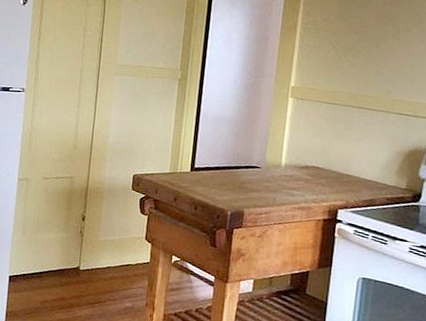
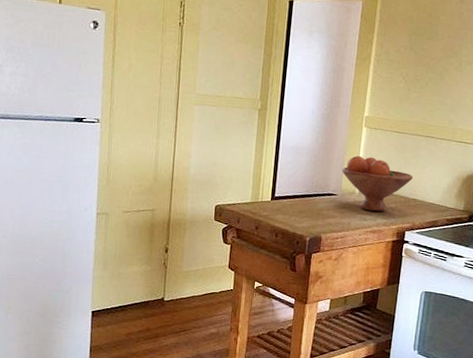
fruit bowl: none [266,127,346,187] -> present [341,155,413,212]

